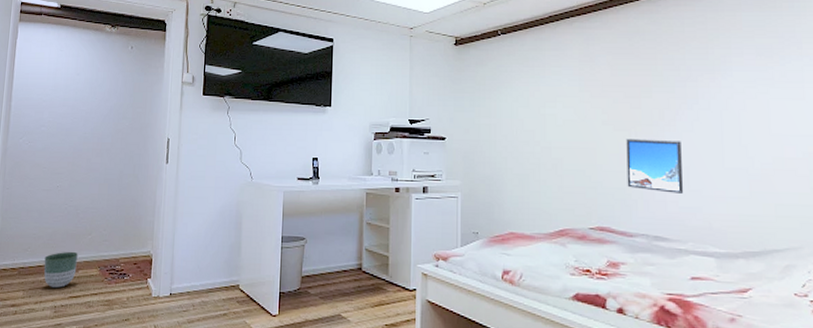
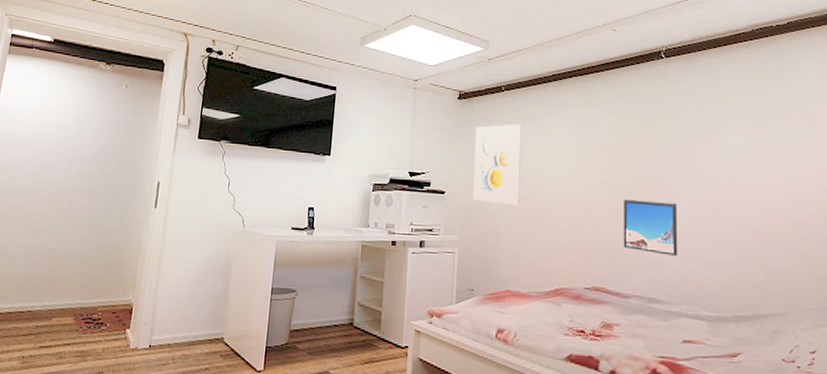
planter: present [43,251,78,289] -> none [13,297,53,338]
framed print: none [473,67,521,149] -> present [473,124,522,205]

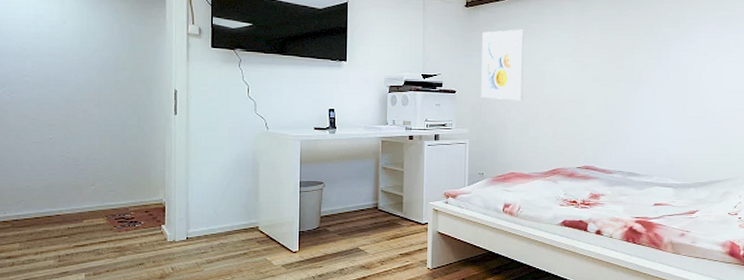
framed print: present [623,199,677,256] -> none [609,93,654,138]

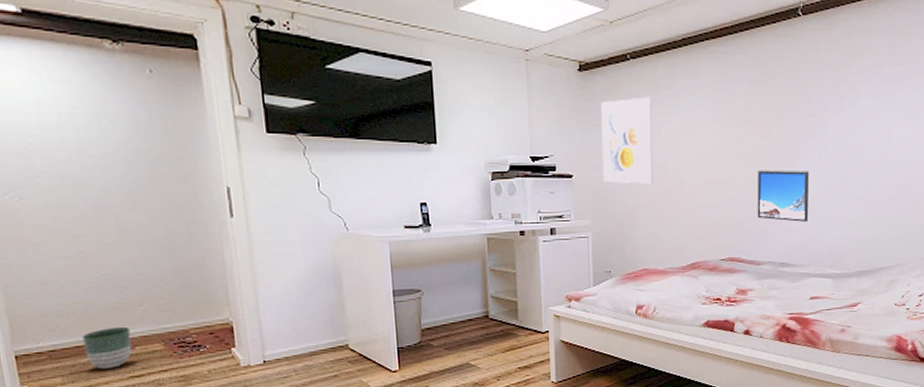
planter: none [42,202,81,239] -> present [82,326,132,370]
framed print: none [609,93,654,138] -> present [757,170,809,222]

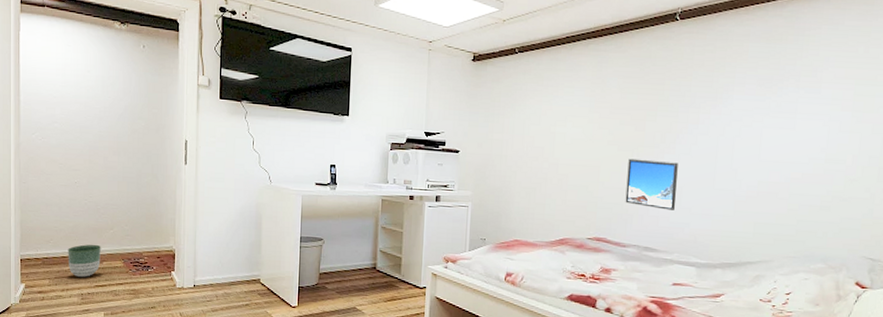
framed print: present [601,97,653,184] -> none [485,86,534,164]

